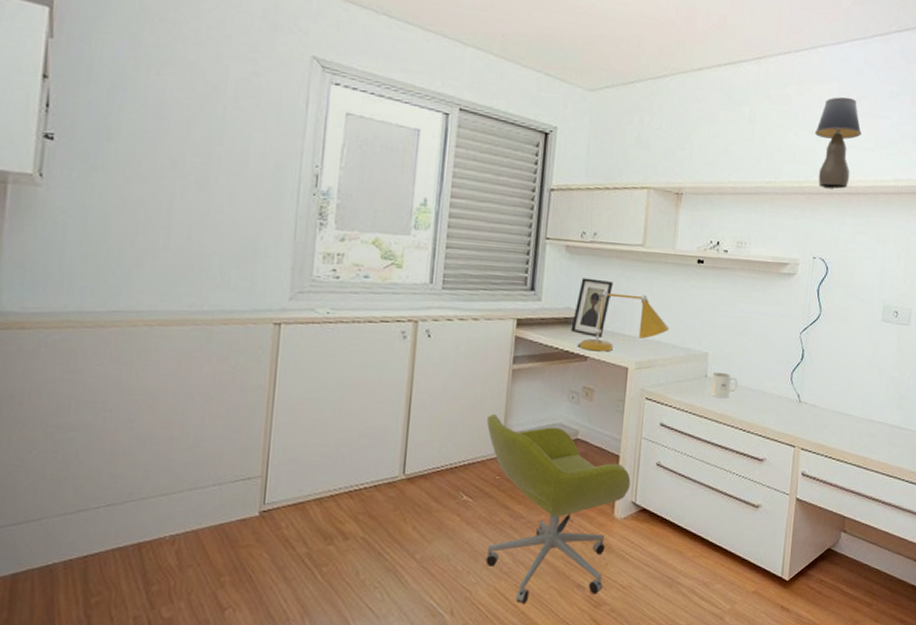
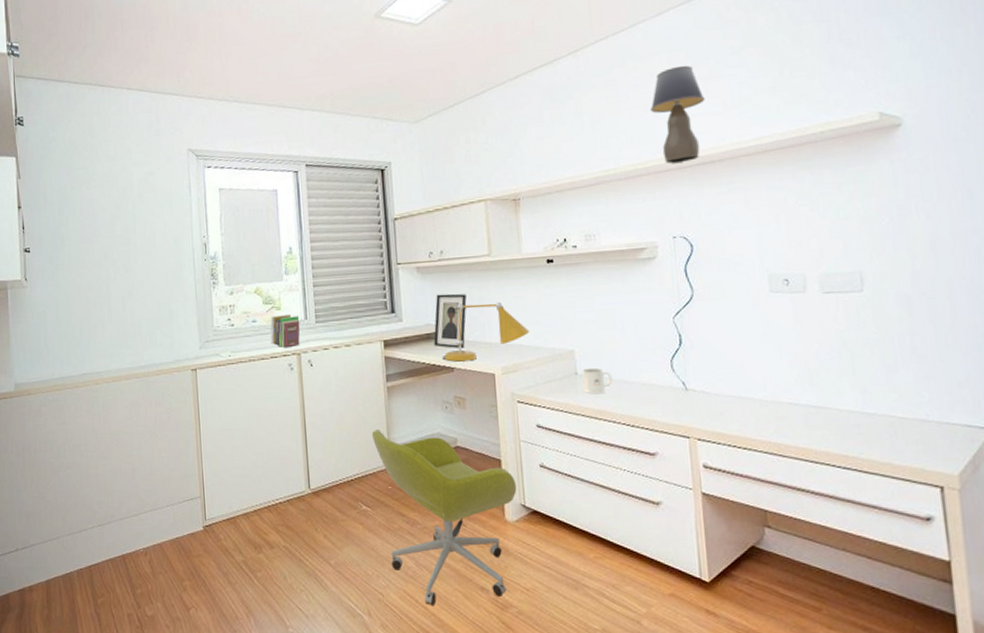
books: none [383,273,424,313] -> present [270,314,300,348]

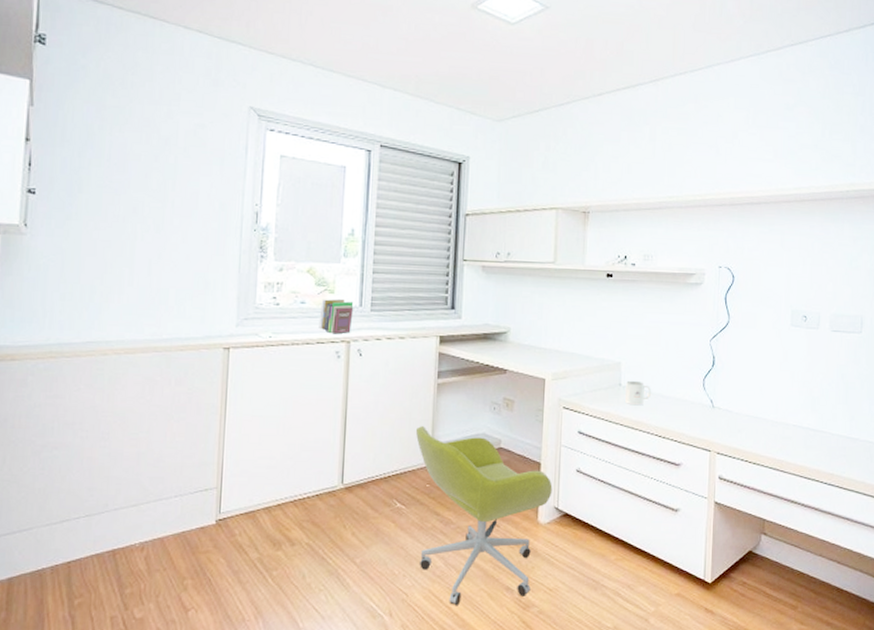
picture frame: present [433,293,467,349] -> none [490,295,527,352]
table lamp: present [442,301,530,362] -> none [496,307,583,365]
table lamp: present [649,65,705,164] -> none [713,111,760,201]

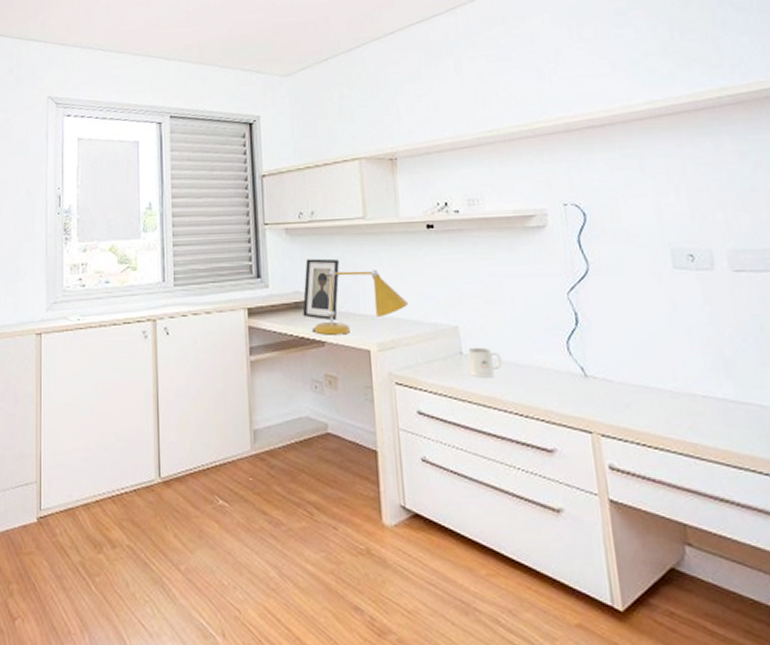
books: present [318,298,354,335] -> none [124,275,157,313]
office chair: present [415,426,553,605] -> none [231,410,396,627]
picture frame: none [490,295,527,352] -> present [302,258,339,321]
table lamp: none [496,307,583,365] -> present [311,269,409,335]

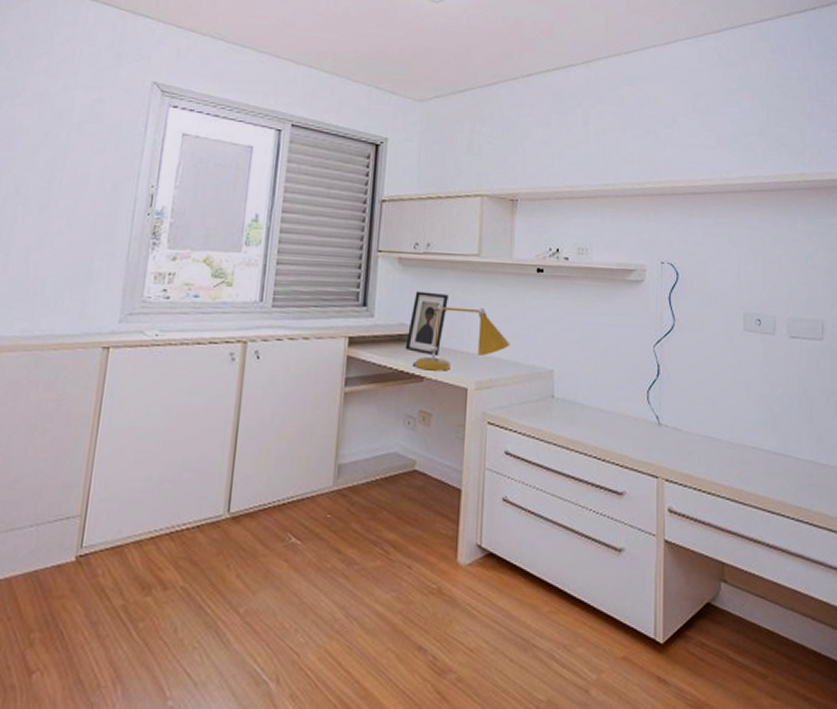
mug: present [467,347,502,378] -> none [558,391,588,422]

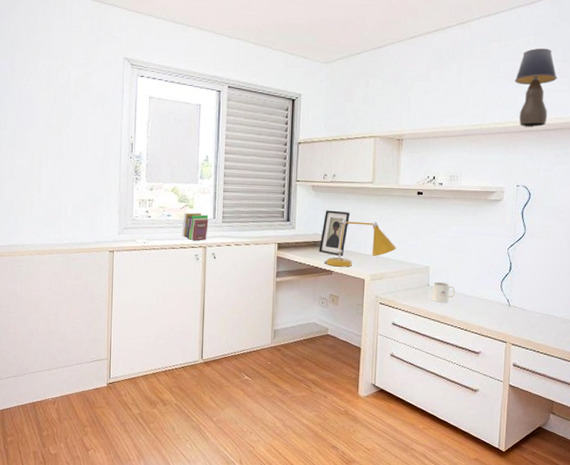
books: none [212,292,254,333] -> present [181,212,209,241]
mug: none [558,391,588,422] -> present [432,281,455,303]
table lamp: none [651,95,701,190] -> present [514,48,557,128]

